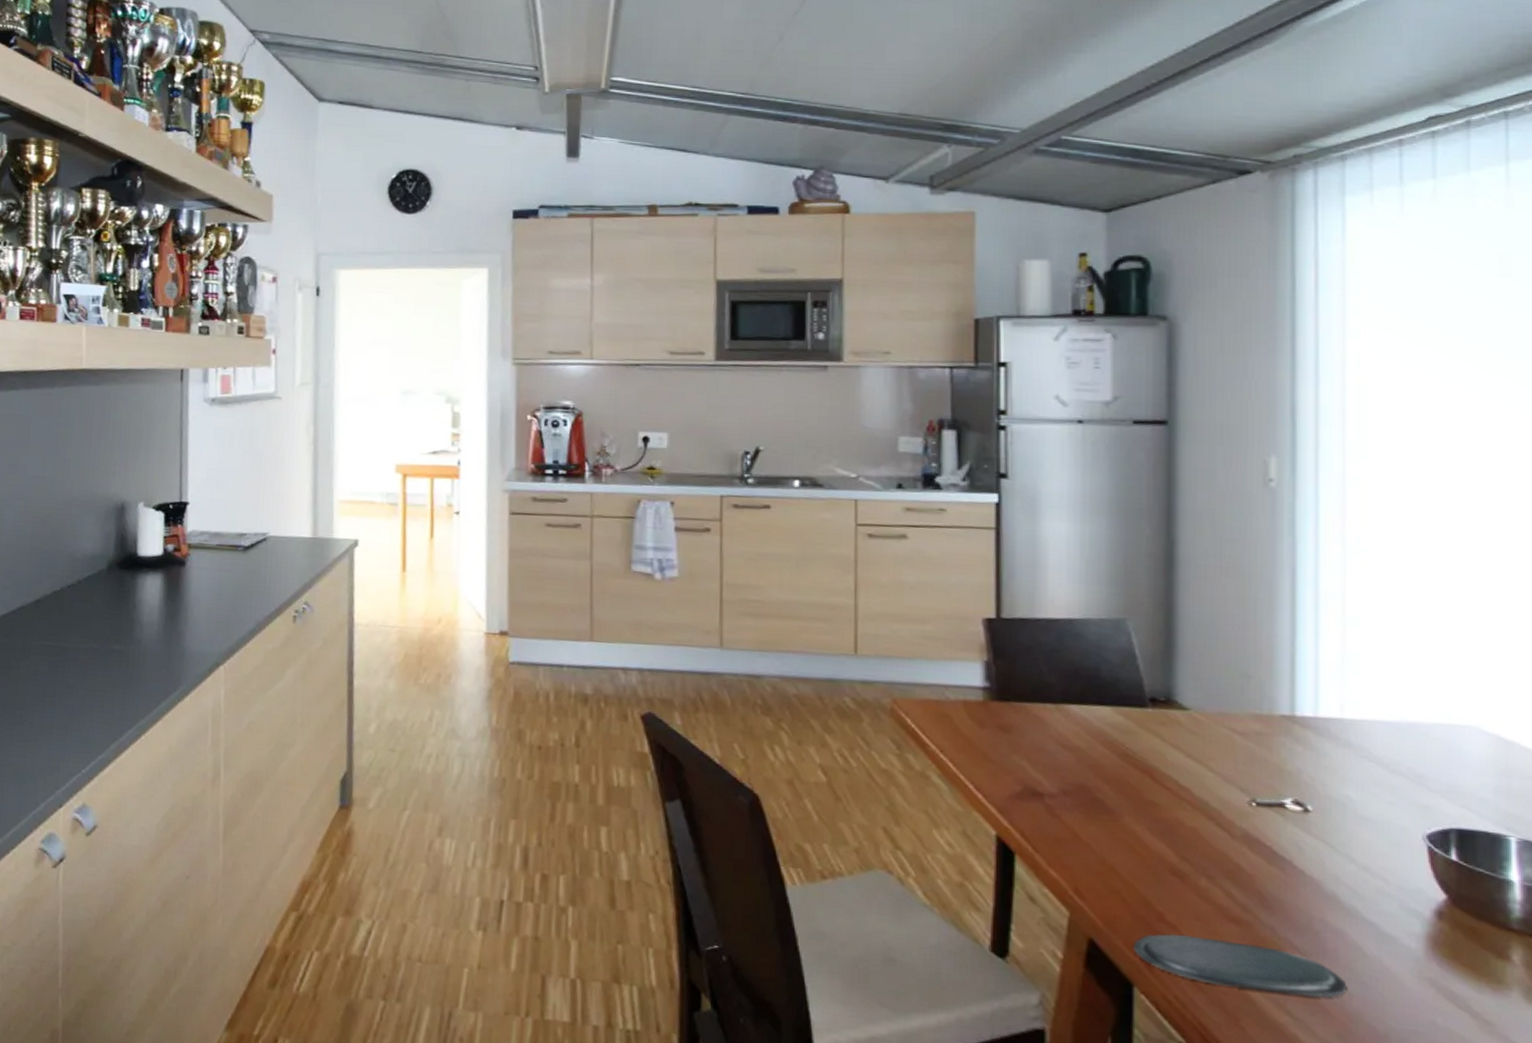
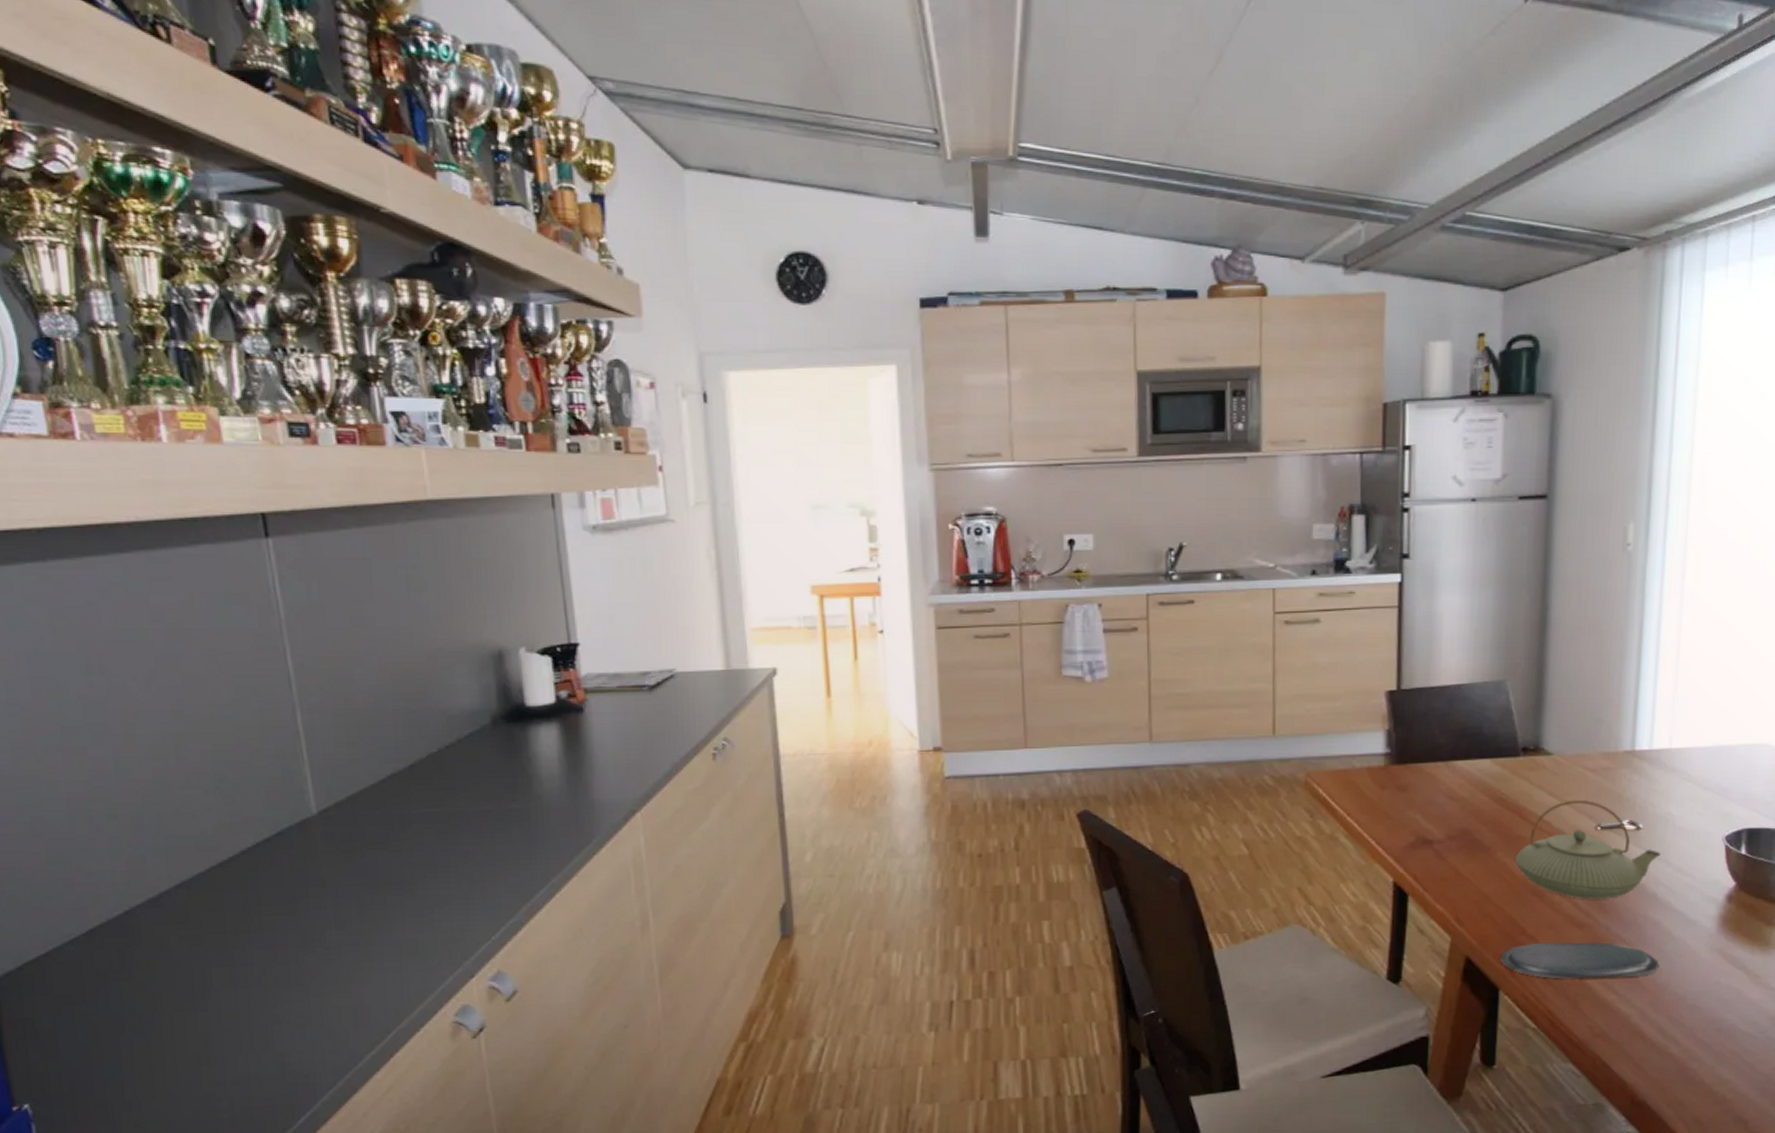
teapot: none [1147,766,1339,893] -> present [1515,799,1661,900]

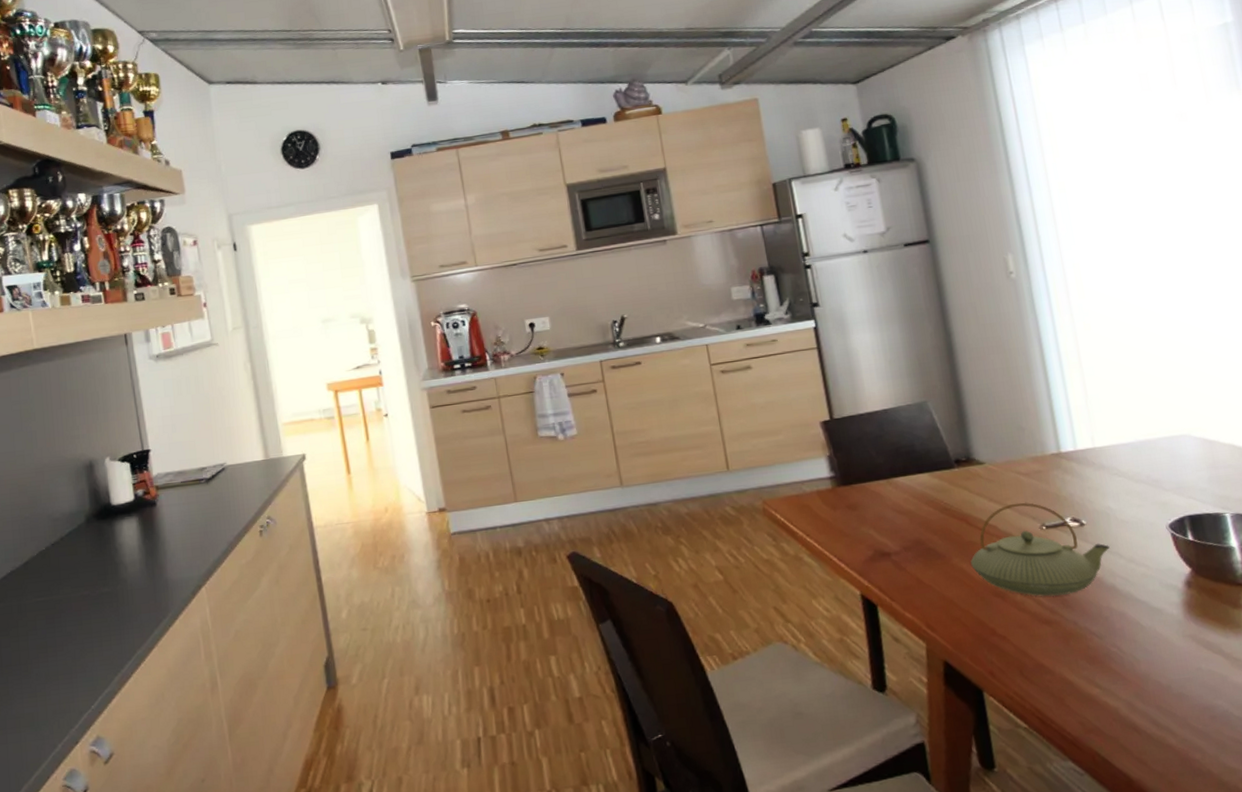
oval tray: present [1500,942,1659,979] -> none [977,637,1136,677]

